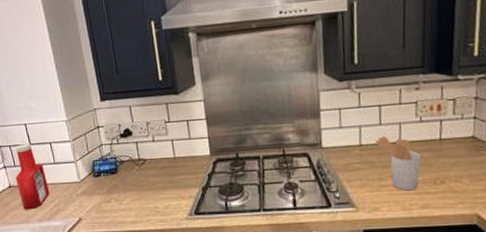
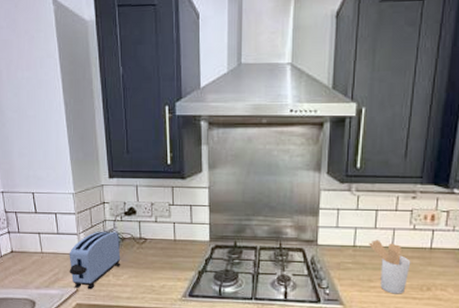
ketchup bottle: present [15,143,50,210] -> none [18,212,50,276]
toaster: none [68,156,122,218] -> present [69,232,121,290]

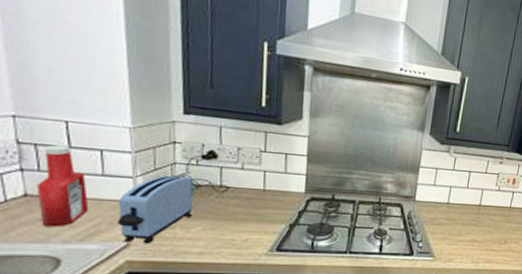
ketchup bottle: none [18,212,50,276] -> present [37,145,89,227]
utensil holder: present [369,239,411,294] -> none [461,198,494,247]

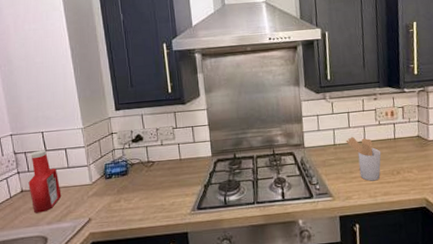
toaster: present [117,176,194,244] -> none [80,159,132,218]
utensil holder: none [461,198,494,247] -> present [346,137,382,181]

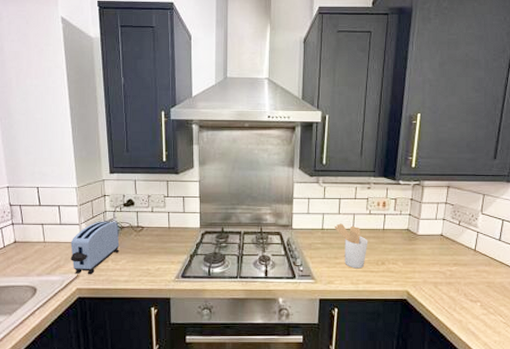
ketchup bottle: present [28,150,62,214] -> none [21,205,53,264]
toaster: none [80,159,132,218] -> present [70,222,120,275]

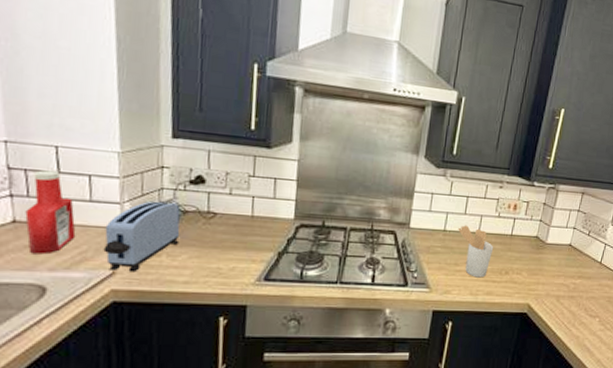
ketchup bottle: none [21,205,53,264] -> present [25,170,76,255]

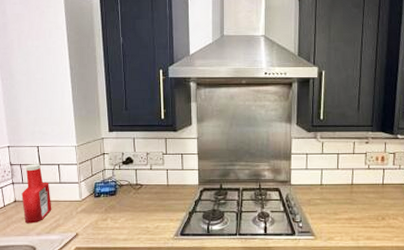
toaster: present [103,202,180,273] -> none [70,180,119,234]
utensil holder: present [458,225,494,278] -> none [333,178,368,224]

